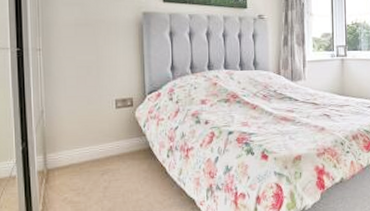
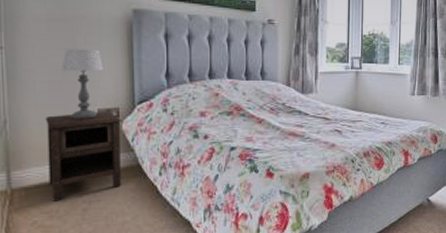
nightstand: none [73,101,136,180] -> present [45,111,123,202]
table lamp: none [86,48,119,110] -> present [61,48,103,120]

